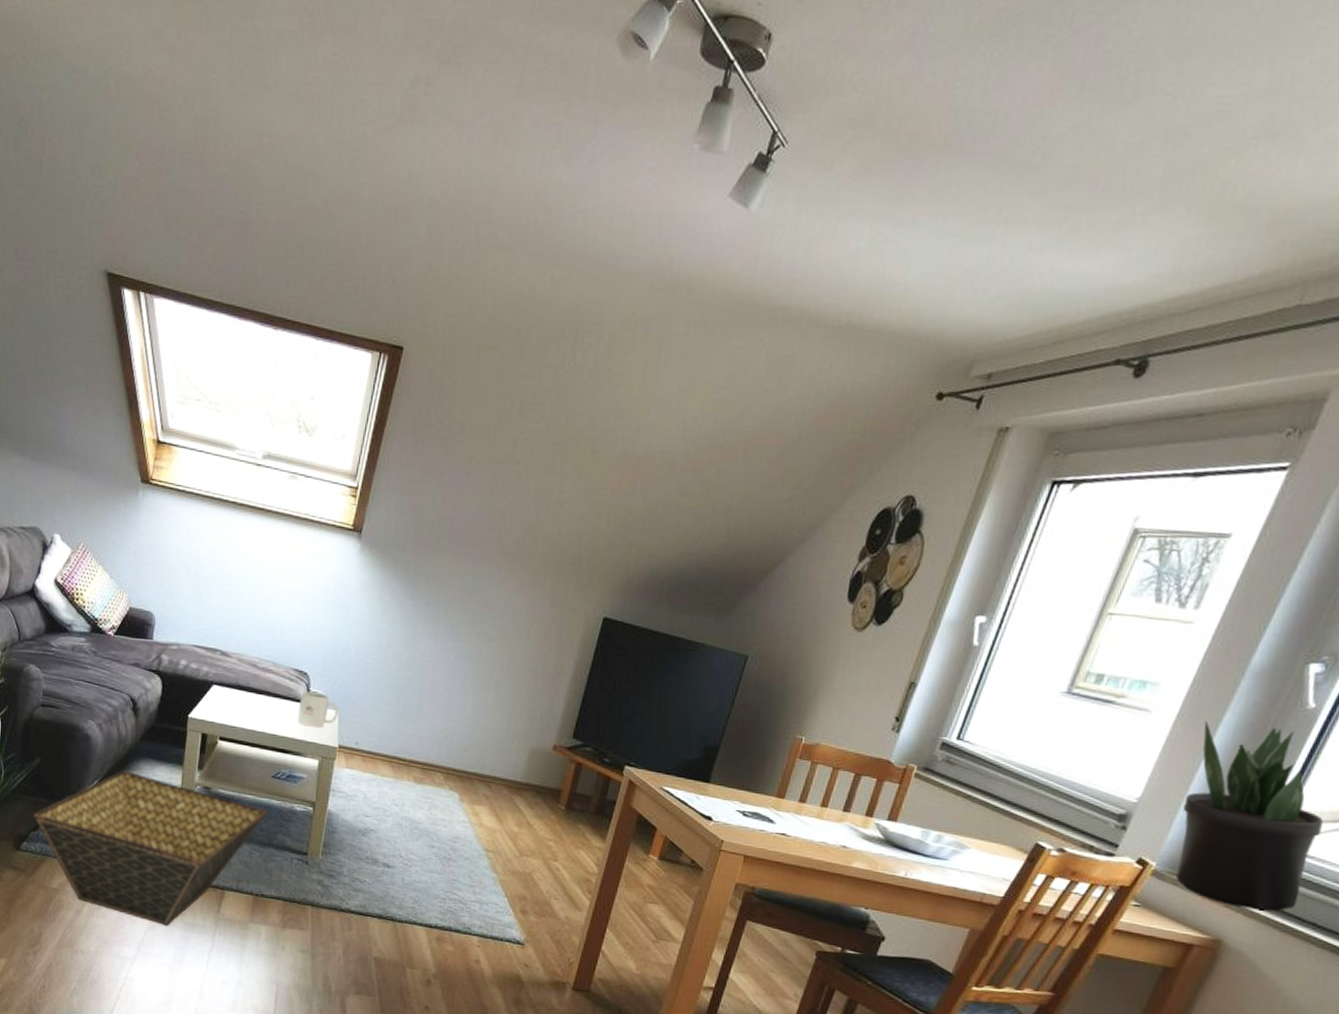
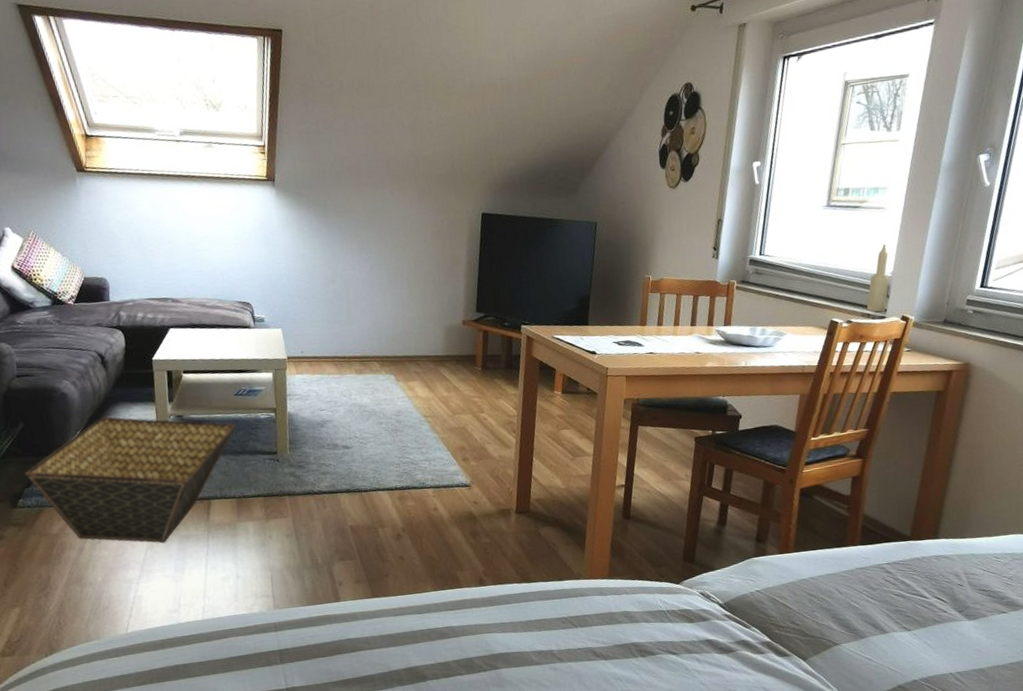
mug: present [297,691,338,729] -> none [247,317,282,348]
candle: none [1091,759,1140,848] -> present [867,245,889,312]
planter: present [1176,720,1323,911] -> none [922,204,1014,337]

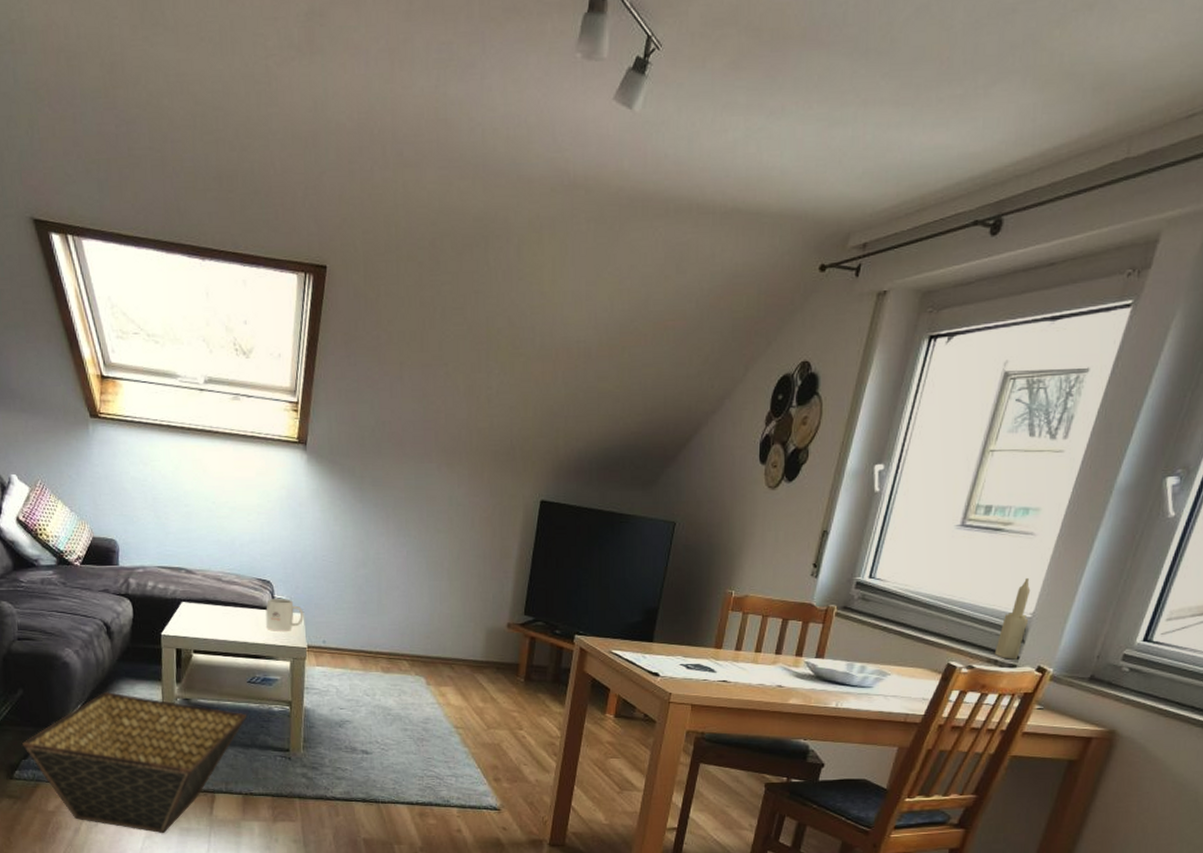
mug: none [247,317,282,348] -> present [265,598,304,633]

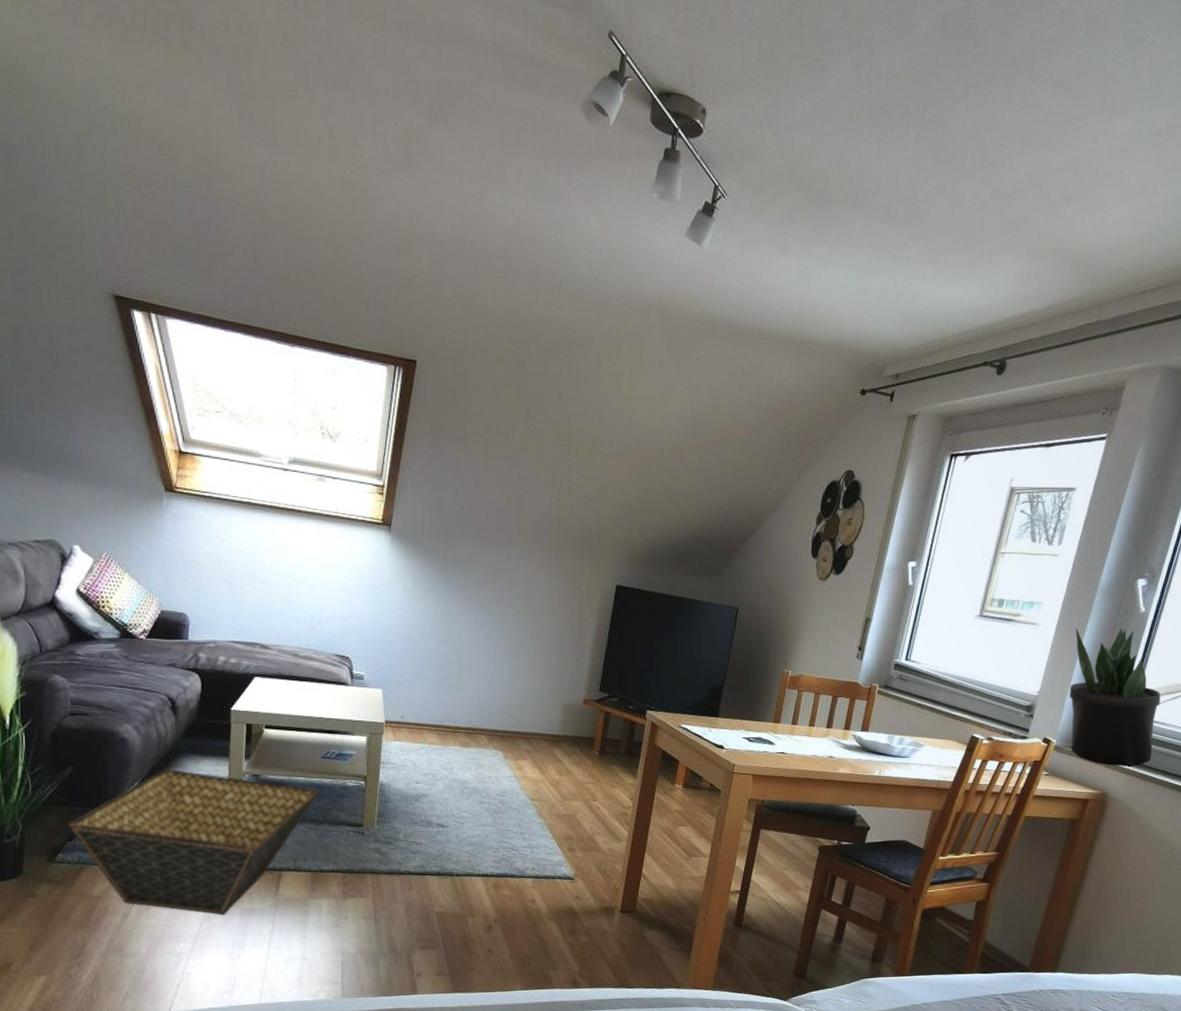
mug: present [265,598,304,633] -> none [342,673,382,708]
candle: present [995,578,1031,660] -> none [1010,662,1037,732]
planter: none [1071,537,1191,701] -> present [1069,628,1160,767]

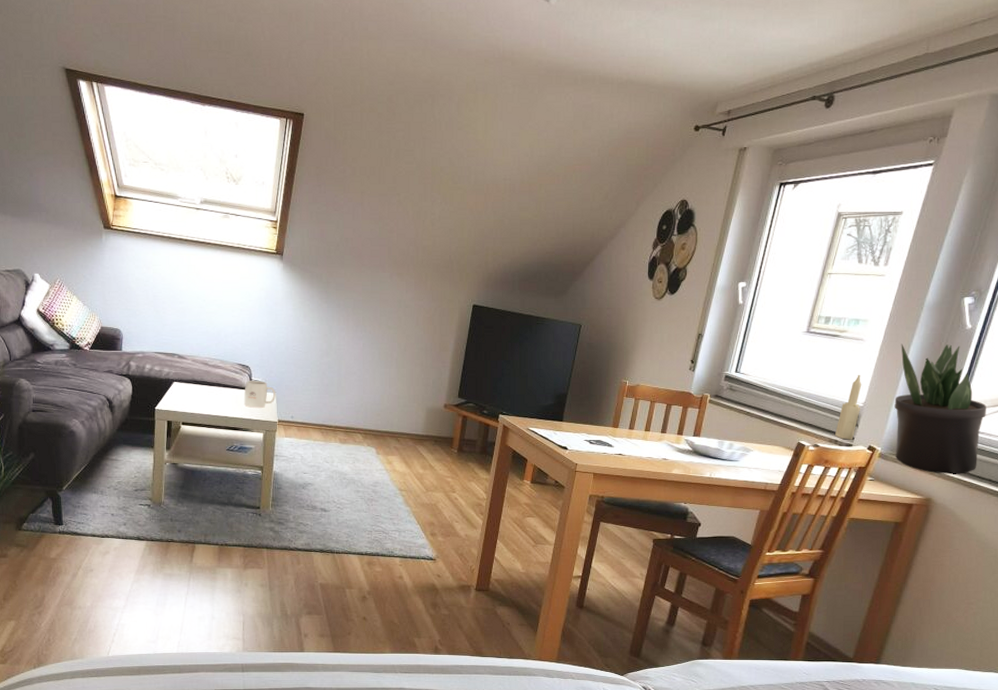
basket: present [68,769,320,915] -> none [31,457,226,578]
mug: none [342,673,382,708] -> present [243,380,276,409]
candle: none [1010,662,1037,732] -> present [835,375,862,440]

